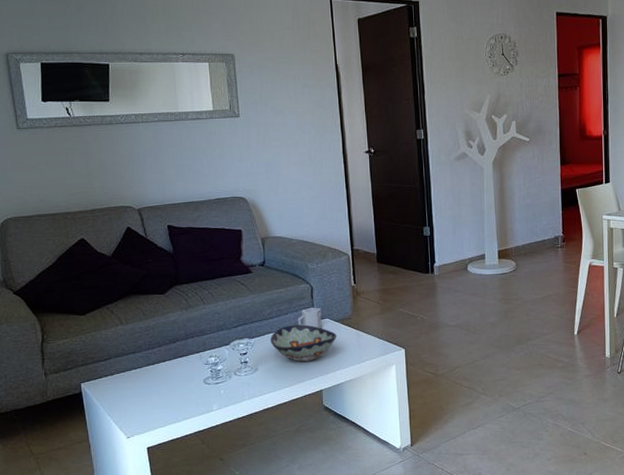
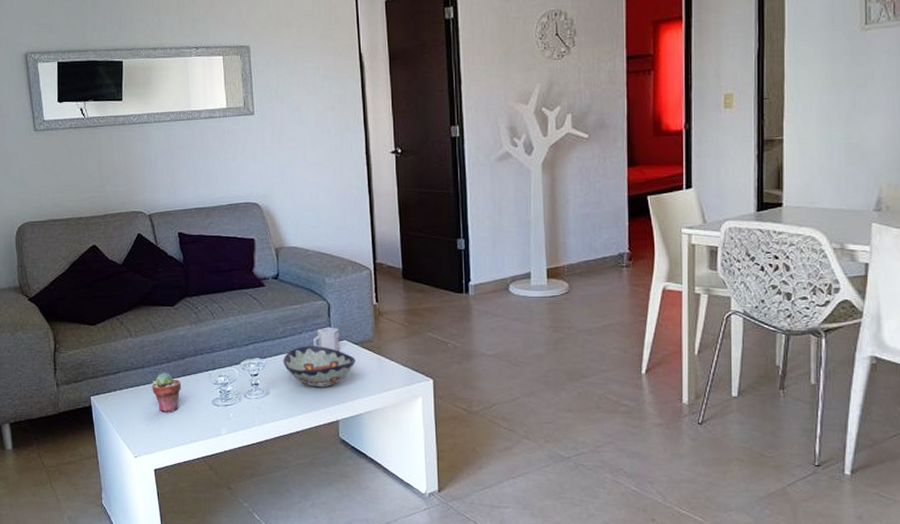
potted succulent: none [143,356,174,394] -> present [152,373,182,412]

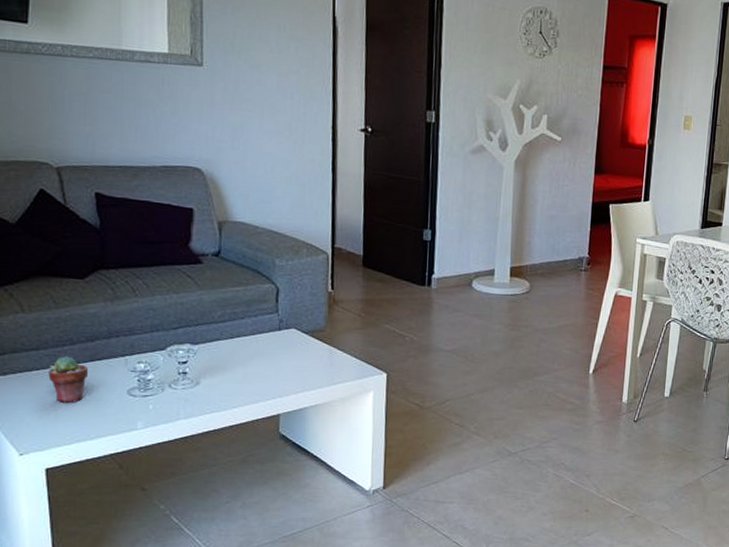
decorative bowl: present [283,346,357,388] -> none [219,332,305,379]
cup: present [313,327,340,352] -> none [256,313,287,341]

